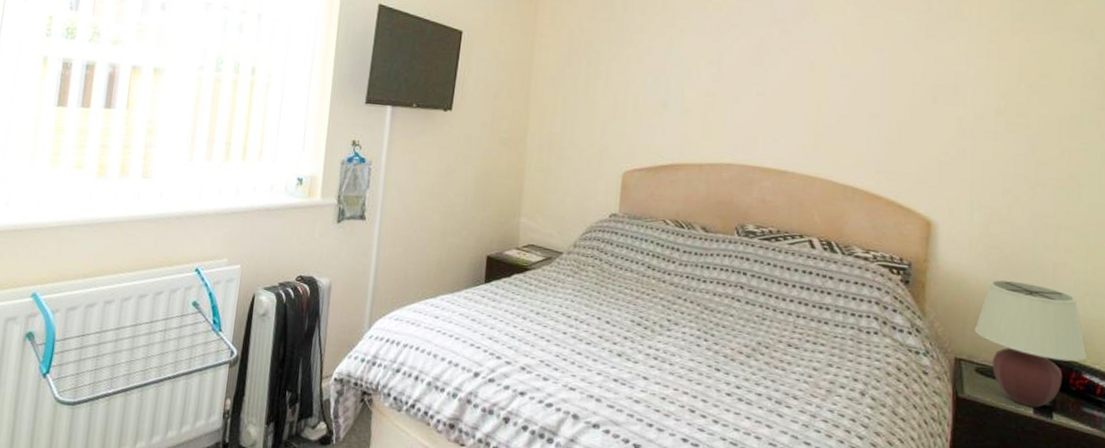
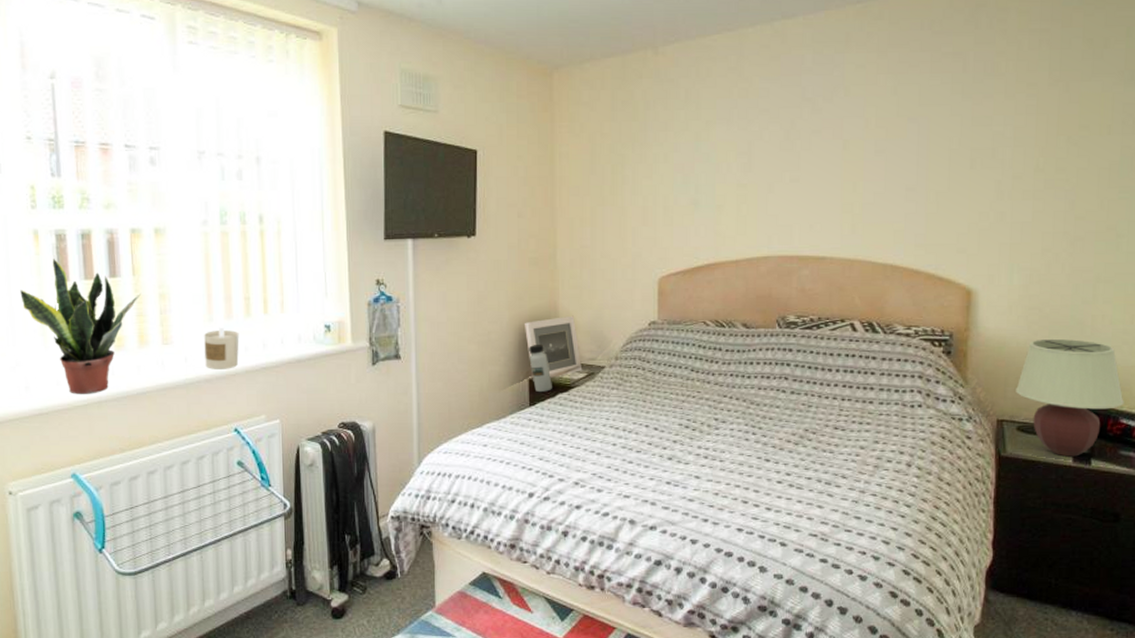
potted plant: none [19,84,130,218] -> present [20,259,141,395]
candle: none [178,168,216,210] -> present [204,328,239,370]
picture frame: none [488,198,541,259] -> present [524,315,583,382]
water bottle: none [489,221,510,271] -> present [529,344,553,393]

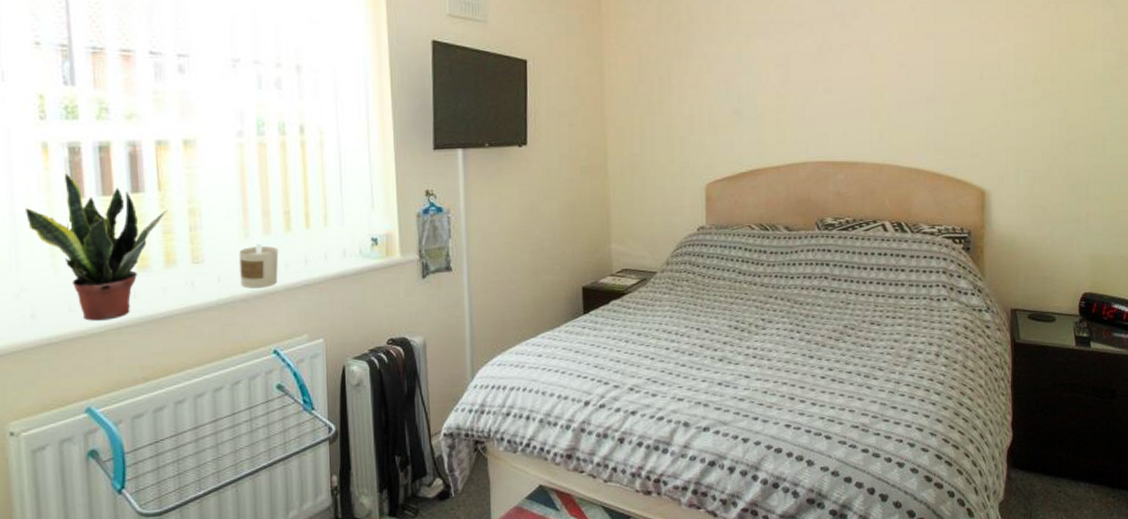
picture frame: present [524,315,583,382] -> none [576,222,635,289]
water bottle: present [529,344,553,393] -> none [582,251,607,300]
table lamp: present [1016,338,1124,457] -> none [1026,233,1115,341]

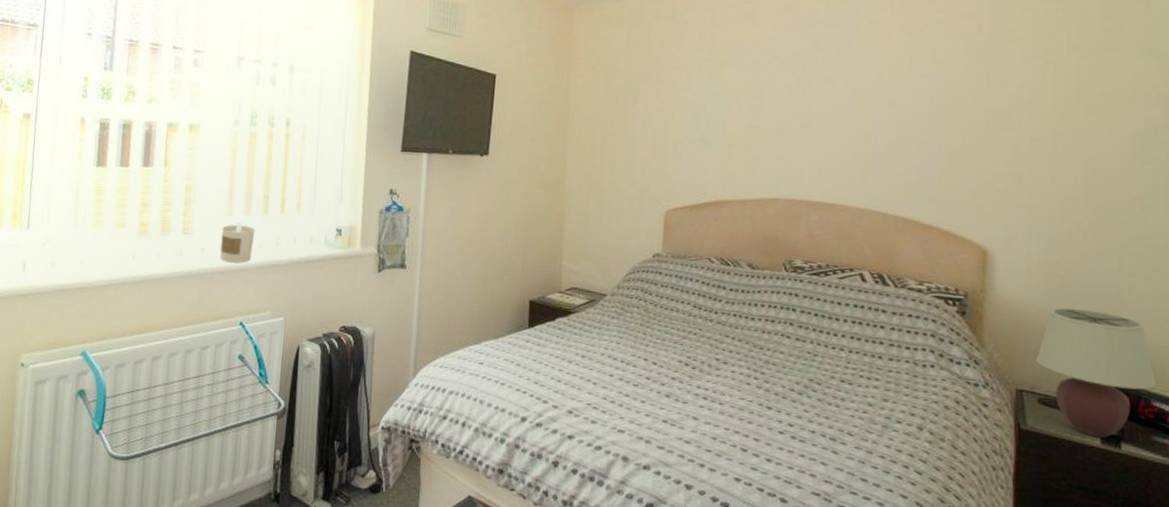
potted plant: present [26,174,167,321] -> none [60,145,169,276]
table lamp: none [1026,233,1115,341] -> present [1036,308,1156,438]

